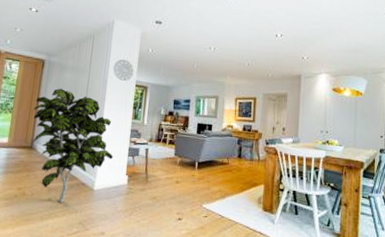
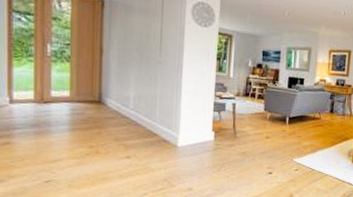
indoor plant: present [32,88,114,203] -> none [97,33,198,160]

